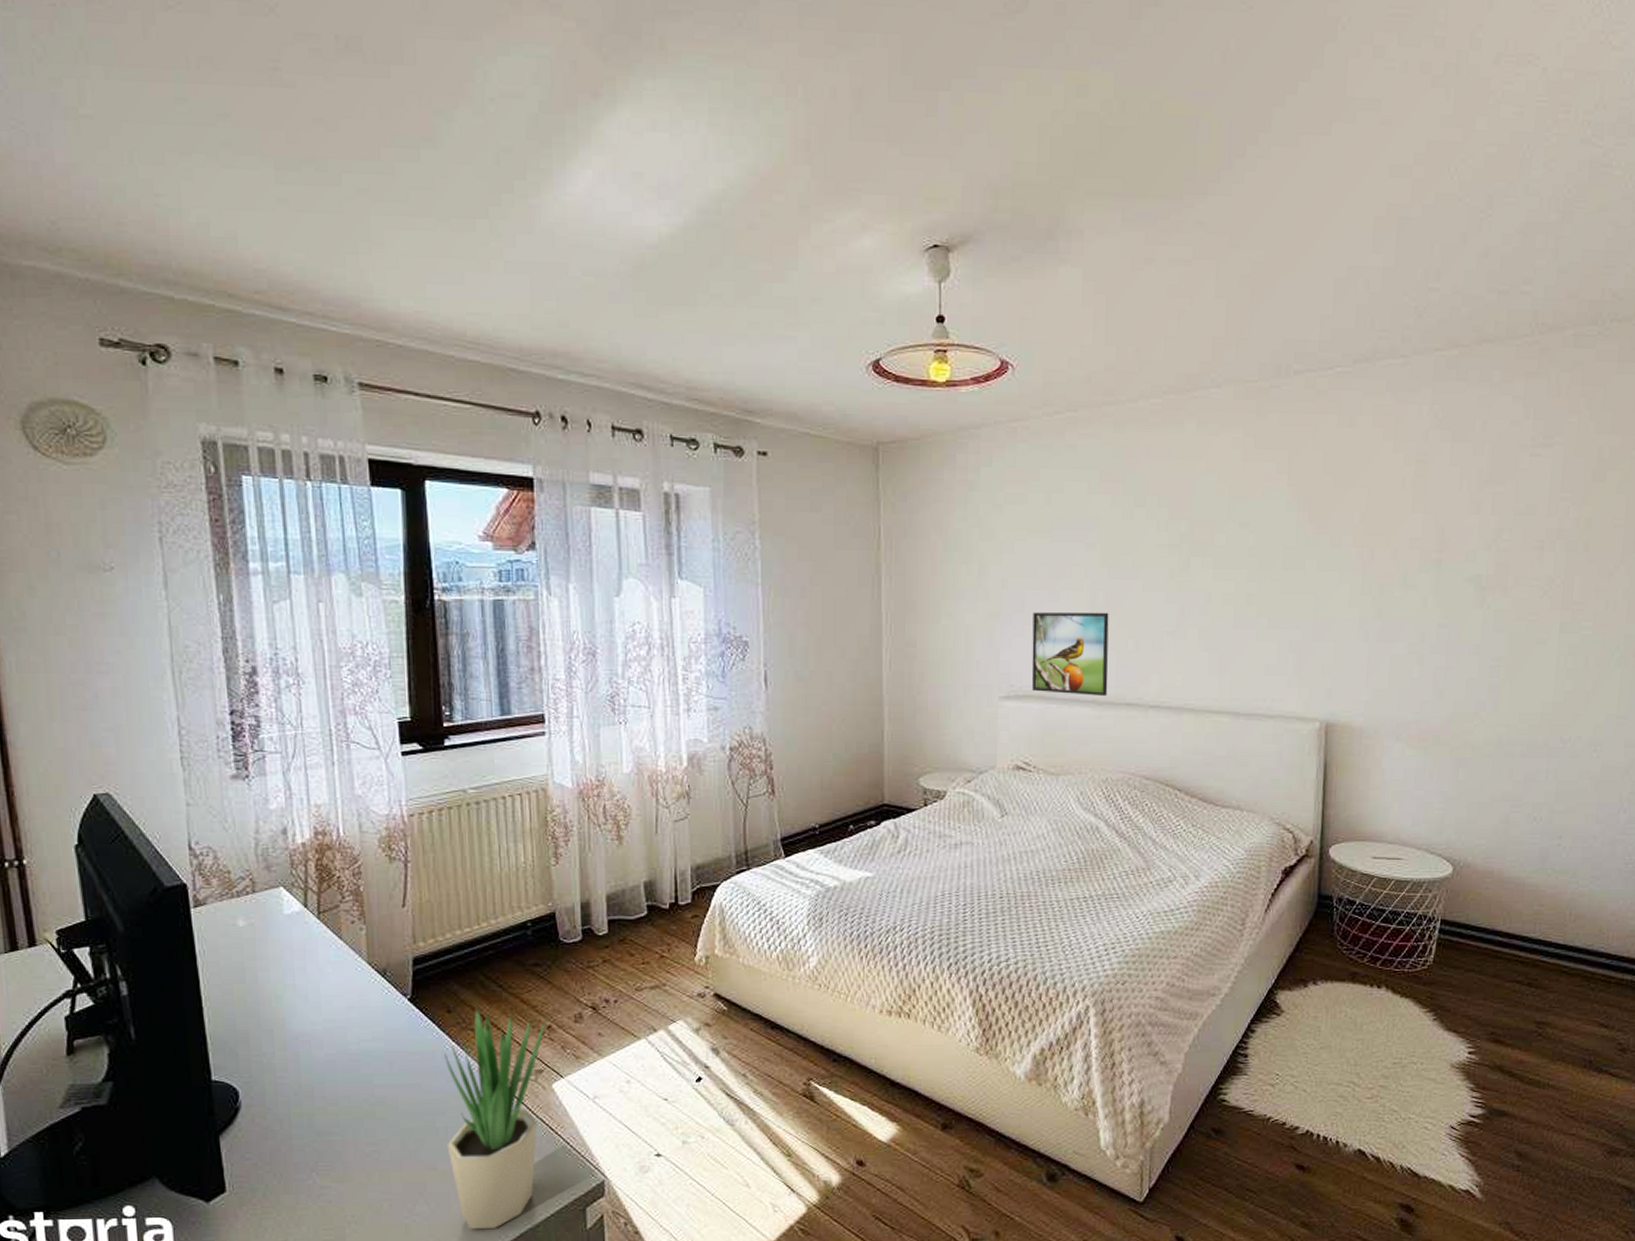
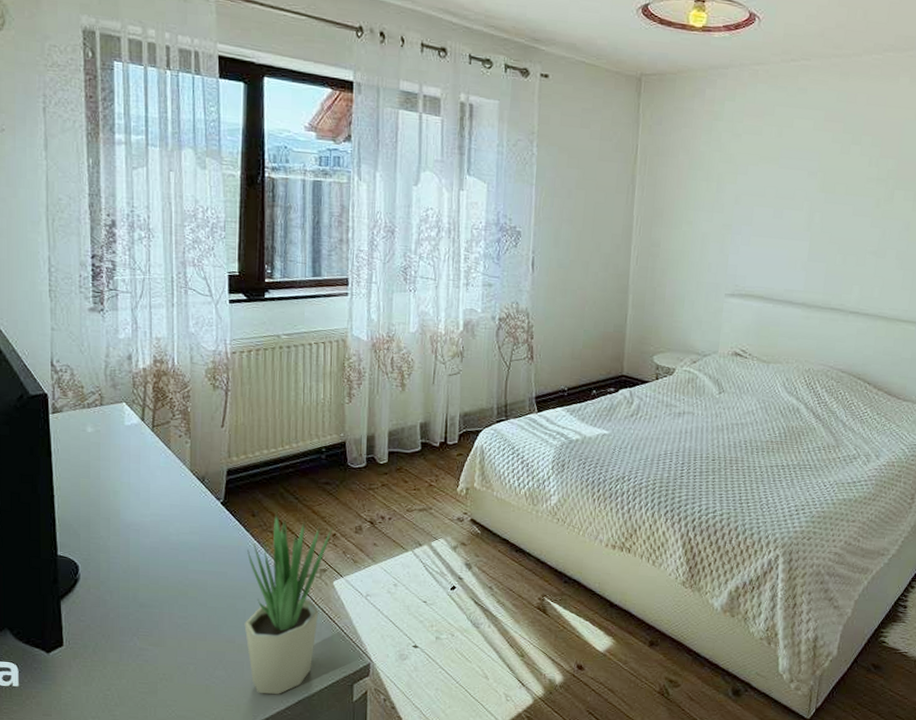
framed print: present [1031,612,1109,696] -> none [753,226,823,300]

